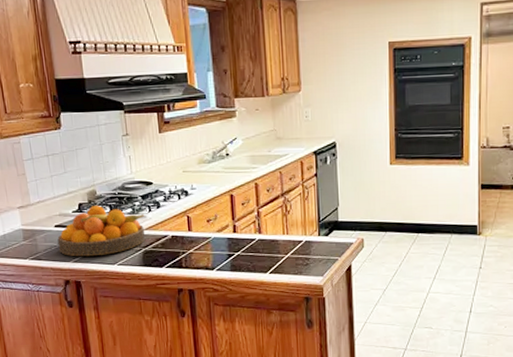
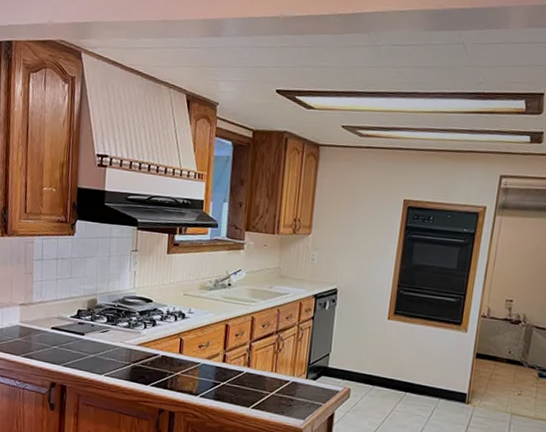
fruit bowl: present [57,205,146,257] -> none [50,313,140,364]

